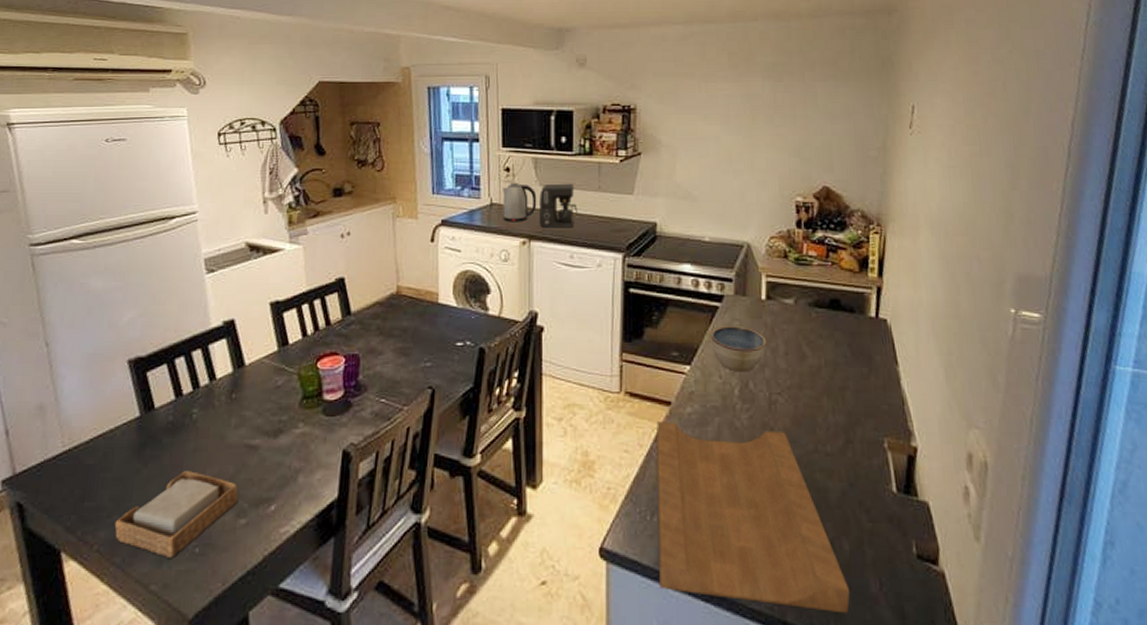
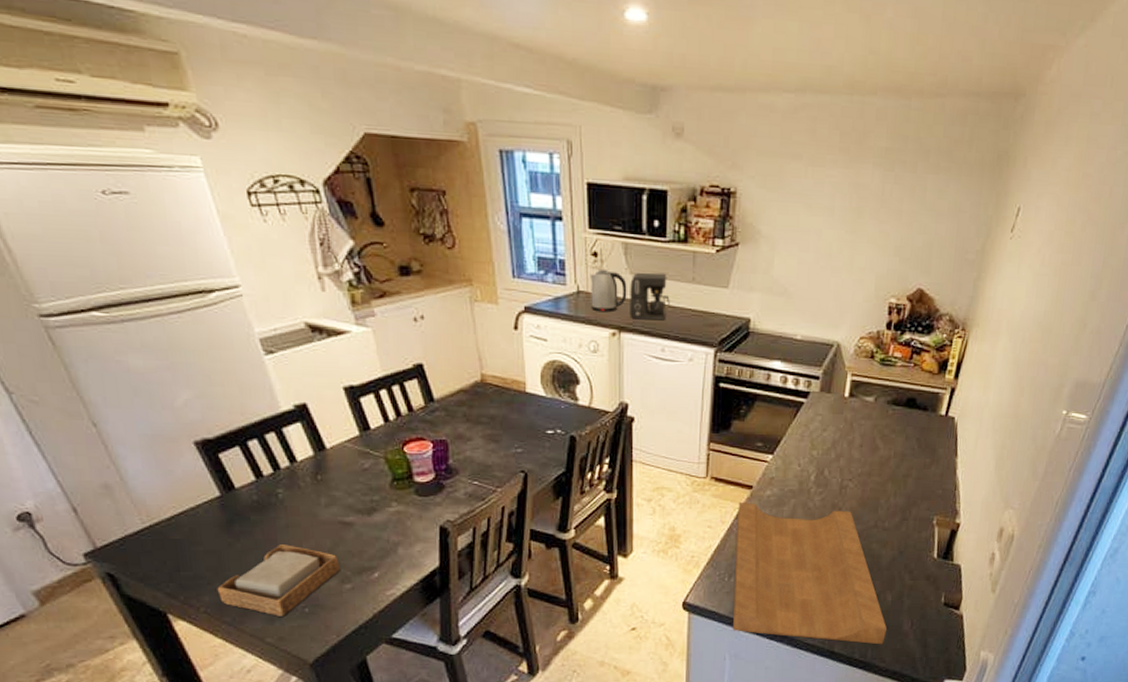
bowl: present [710,326,767,372] -> none [793,420,845,461]

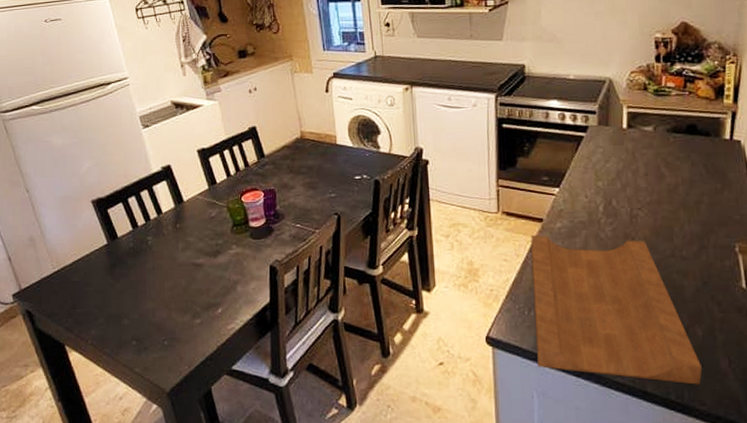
napkin holder: present [217,545,340,616] -> none [101,284,192,348]
kettle: present [589,270,627,313] -> none [384,36,416,72]
coffee maker: present [630,272,670,321] -> none [418,33,453,75]

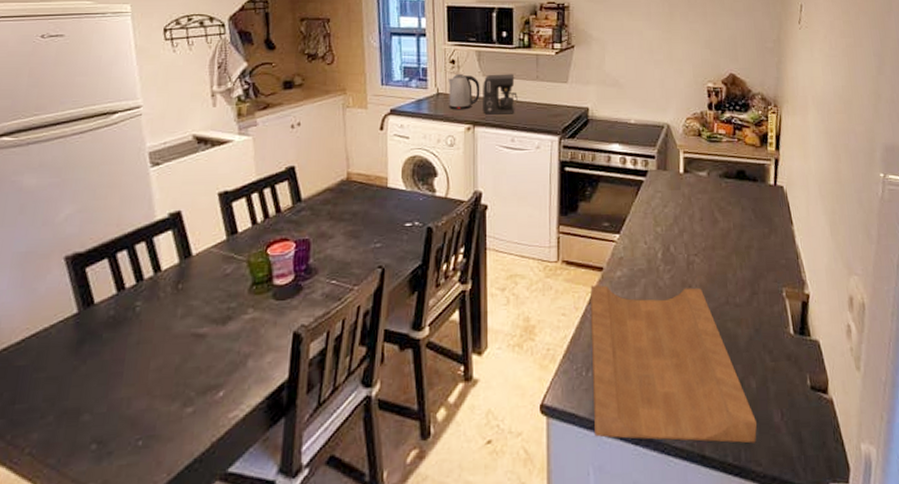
kettle: none [384,36,416,72] -> present [448,74,480,110]
coffee maker: none [418,33,453,75] -> present [483,74,518,115]

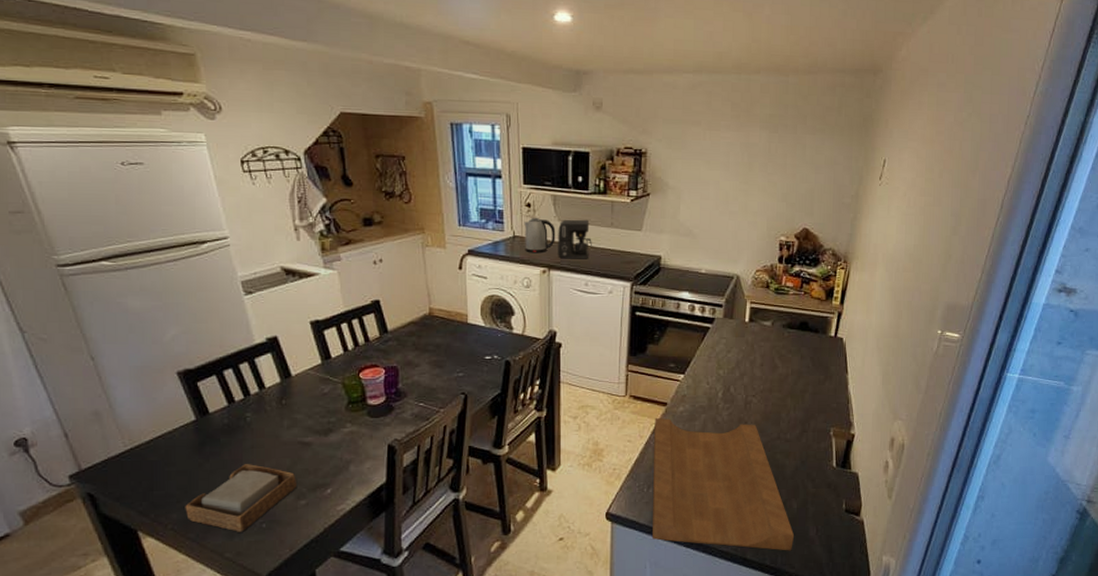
napkin holder: none [48,364,185,454] -> present [185,464,296,532]

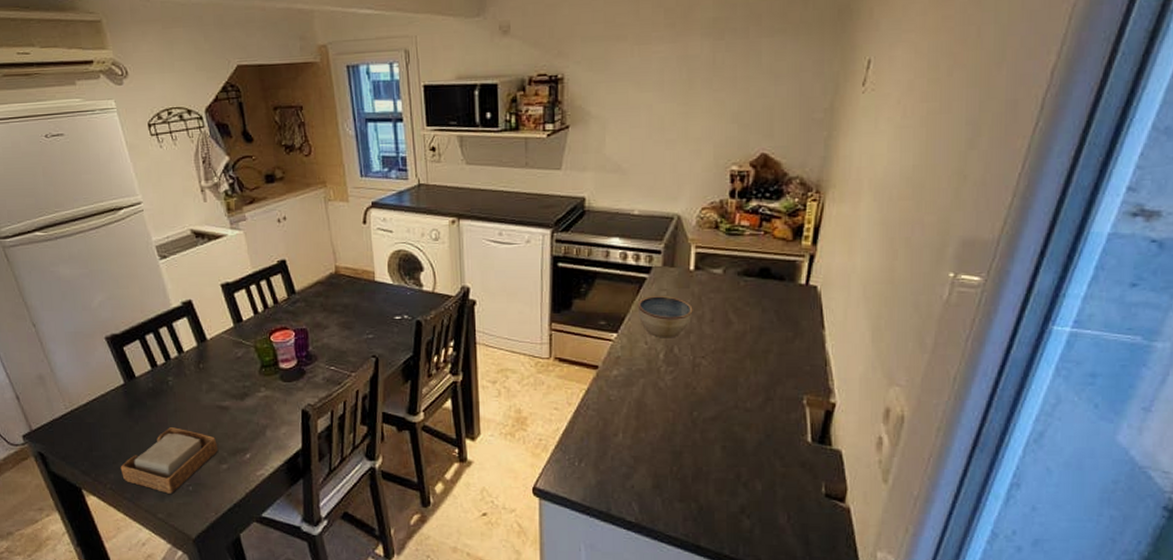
kettle: present [524,218,556,254] -> none [429,163,464,202]
coffee maker: present [558,219,592,259] -> none [466,160,505,207]
cutting board: present [652,417,795,551] -> none [584,382,760,540]
bowl: none [702,343,747,379] -> present [637,296,693,338]

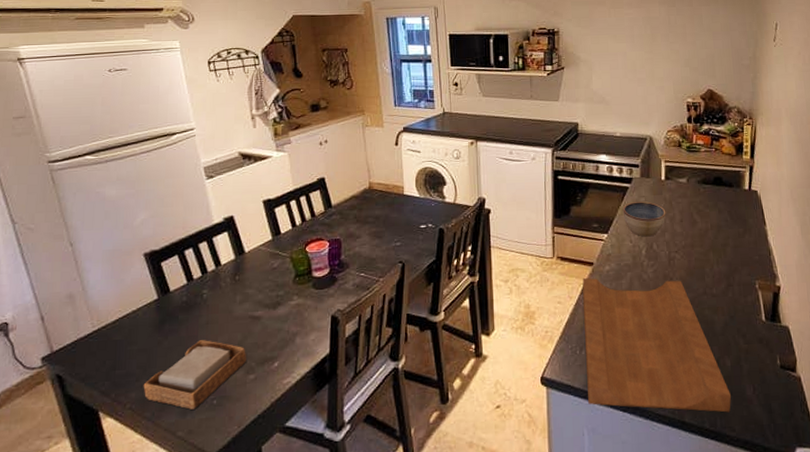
cutting board: none [584,382,760,540] -> present [582,277,732,413]

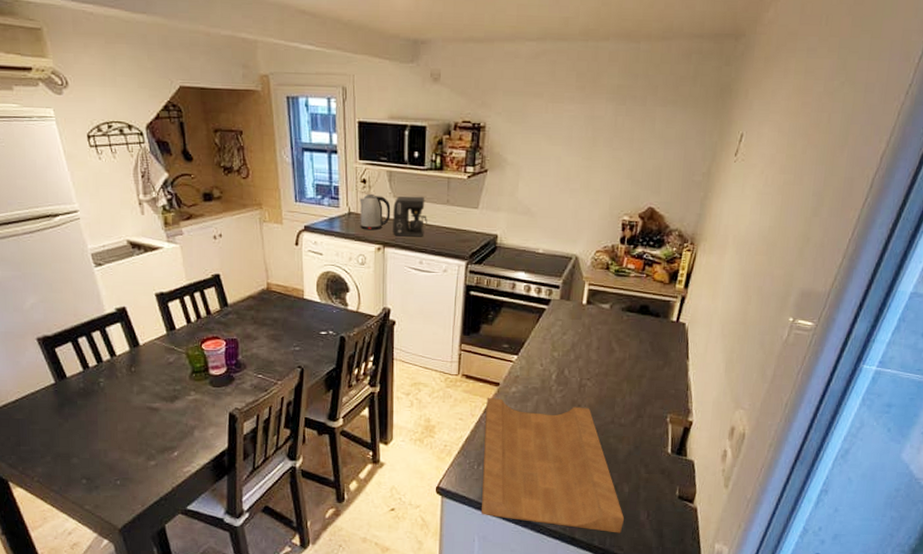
napkin holder: present [143,340,246,410] -> none [48,425,146,487]
kettle: none [452,95,481,127] -> present [359,194,391,231]
coffee maker: none [483,94,514,131] -> present [393,196,427,237]
bowl: present [622,201,666,237] -> none [536,325,583,362]

